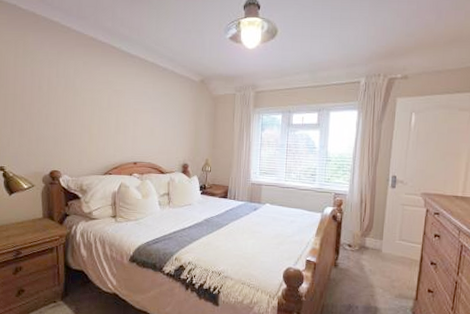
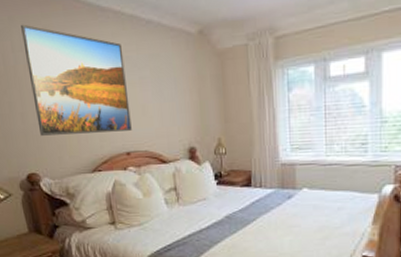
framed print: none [66,58,142,146] -> present [21,24,132,136]

